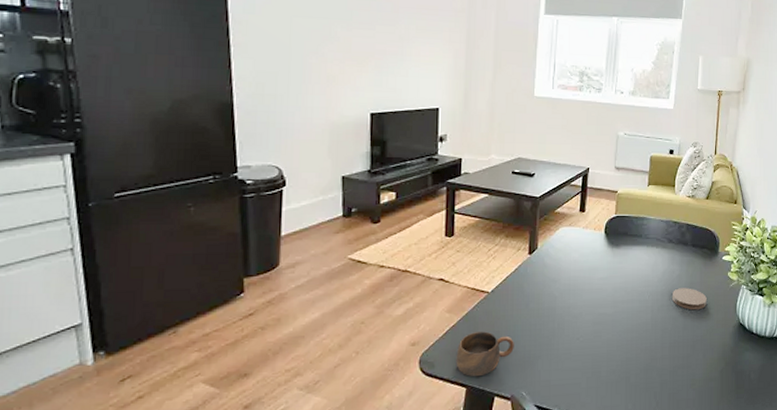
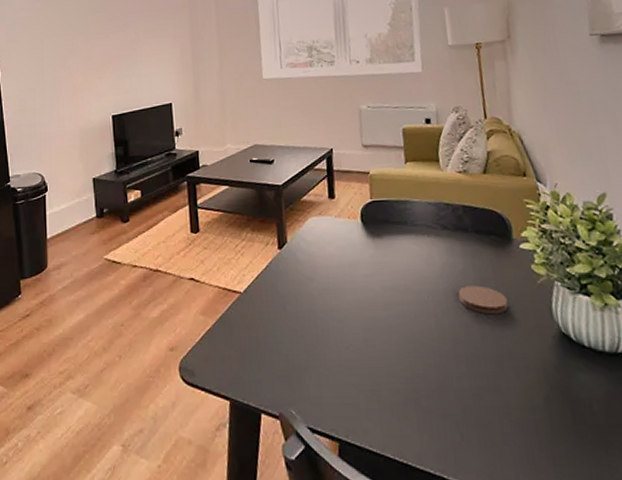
cup: present [456,331,514,377] -> none [215,337,276,389]

